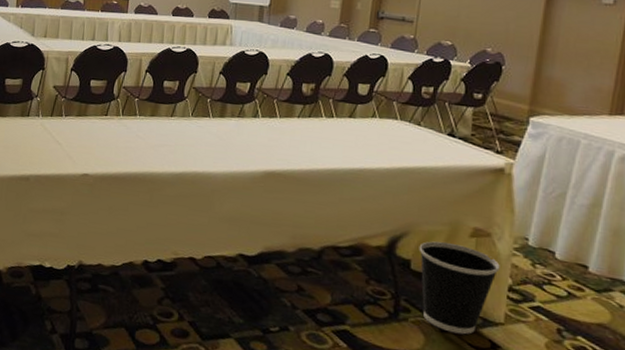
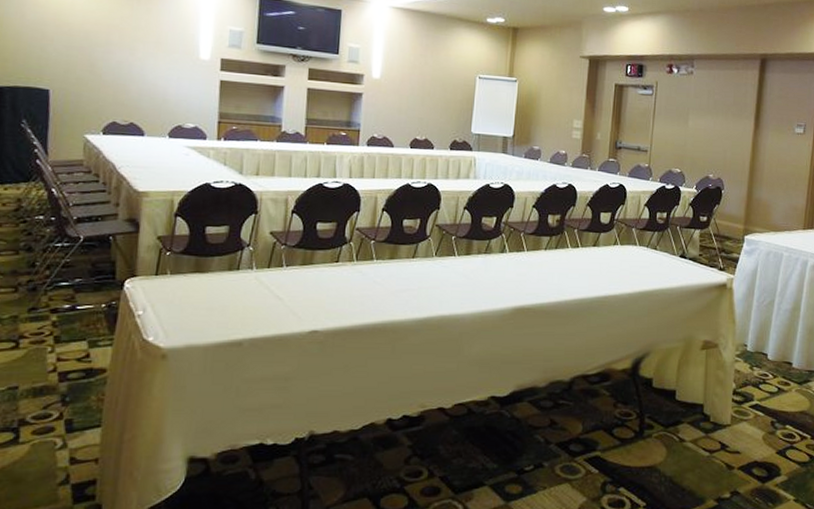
wastebasket: present [419,241,500,335] -> none [659,358,726,441]

